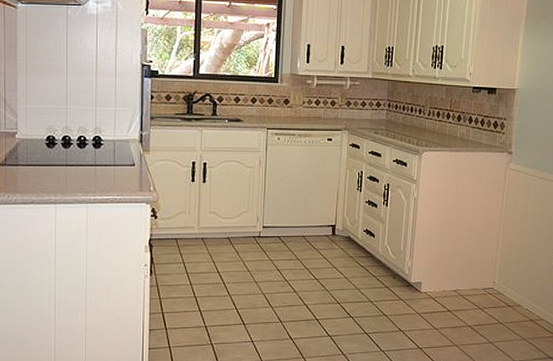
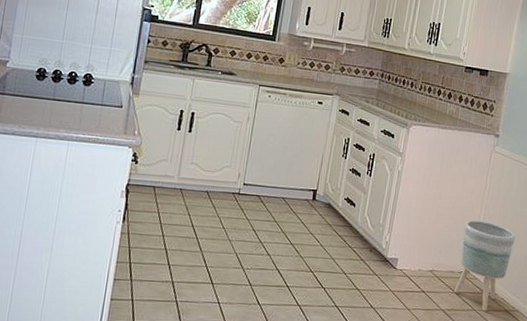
planter: none [479,237,536,323] -> present [454,220,516,312]

